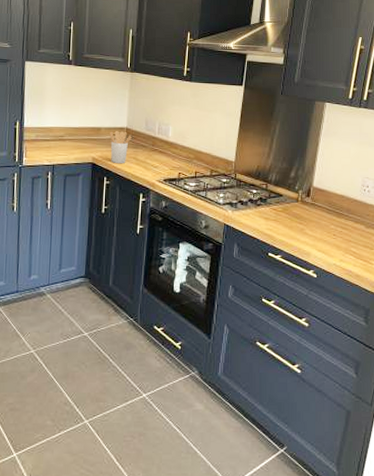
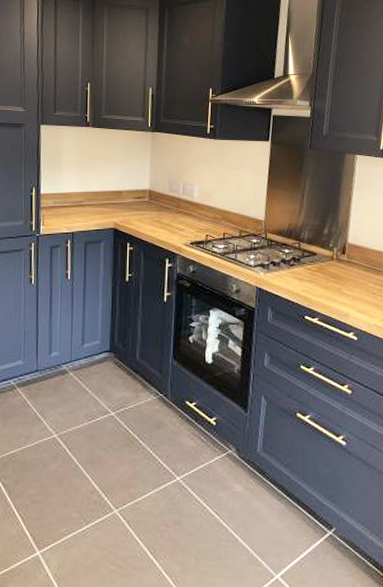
utensil holder: present [110,131,132,164] -> none [131,193,155,229]

